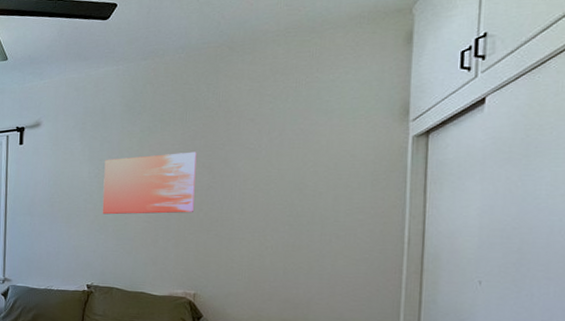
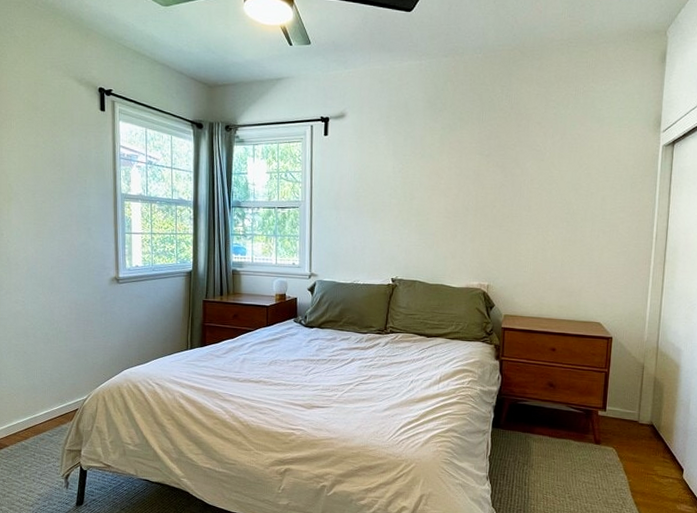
wall art: present [102,152,197,215] -> none [406,151,492,210]

